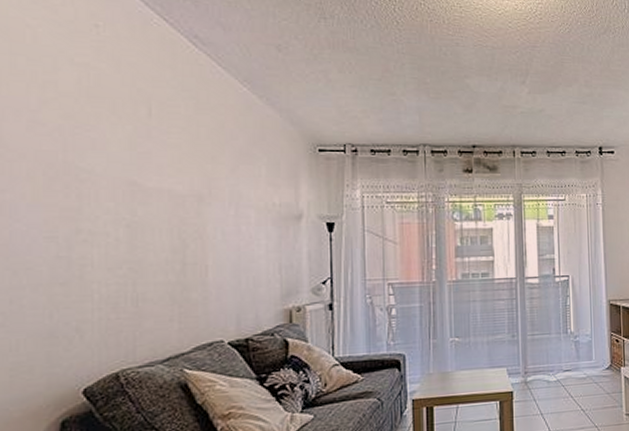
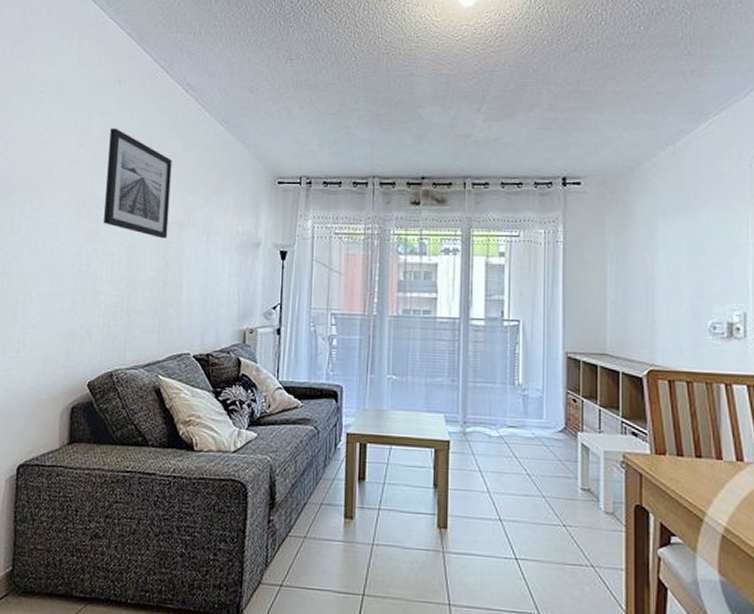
wall art: none [88,82,183,215] -> present [104,128,172,239]

